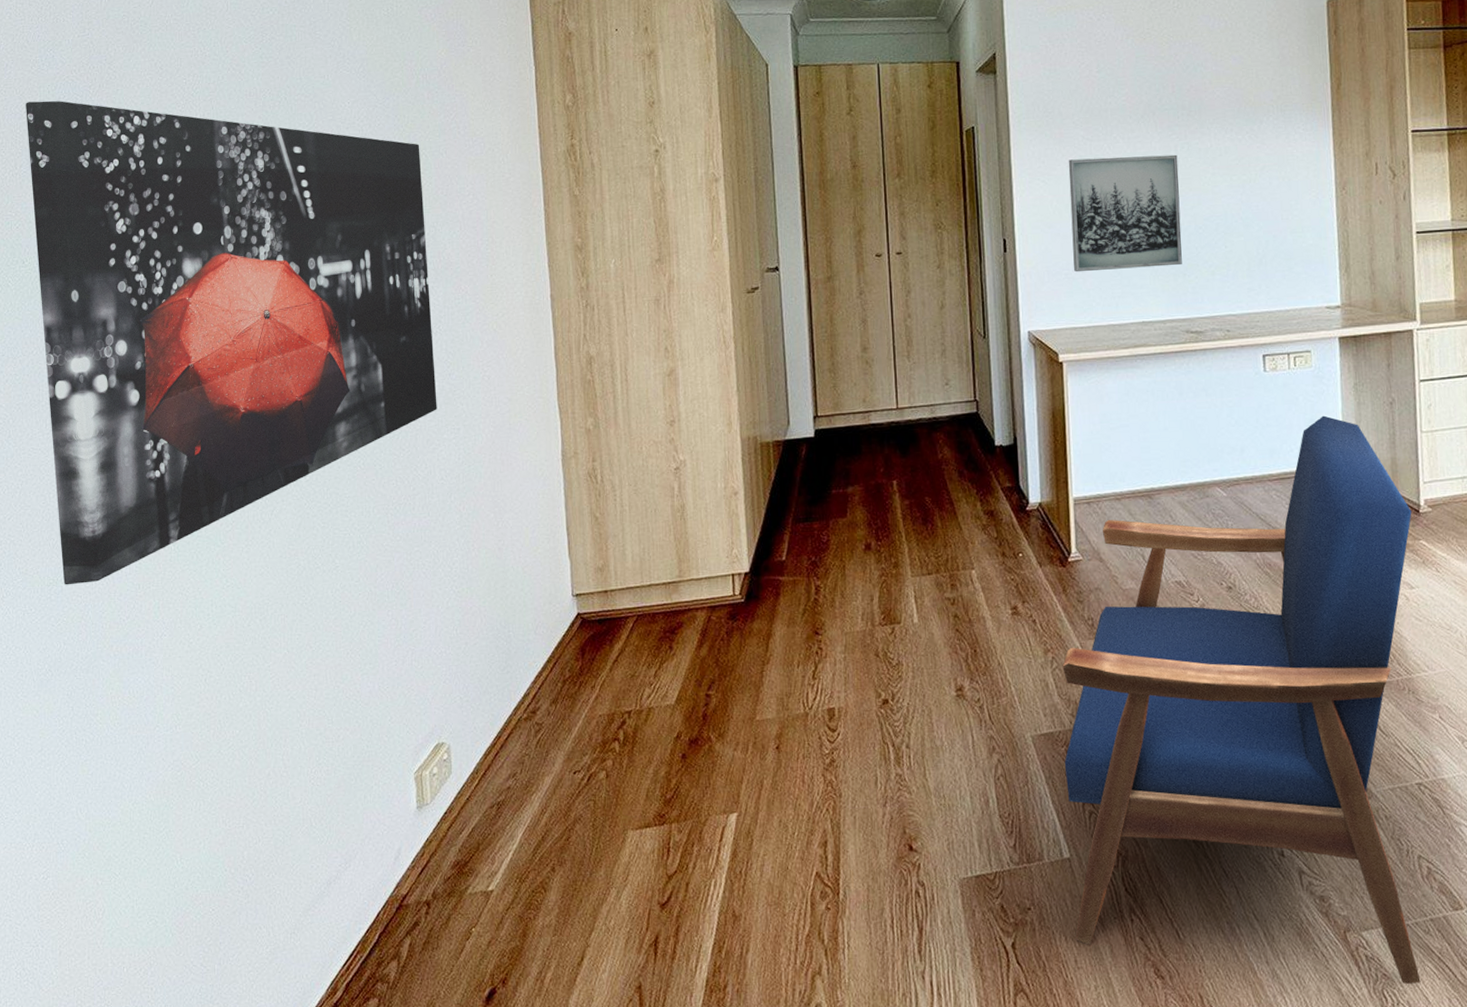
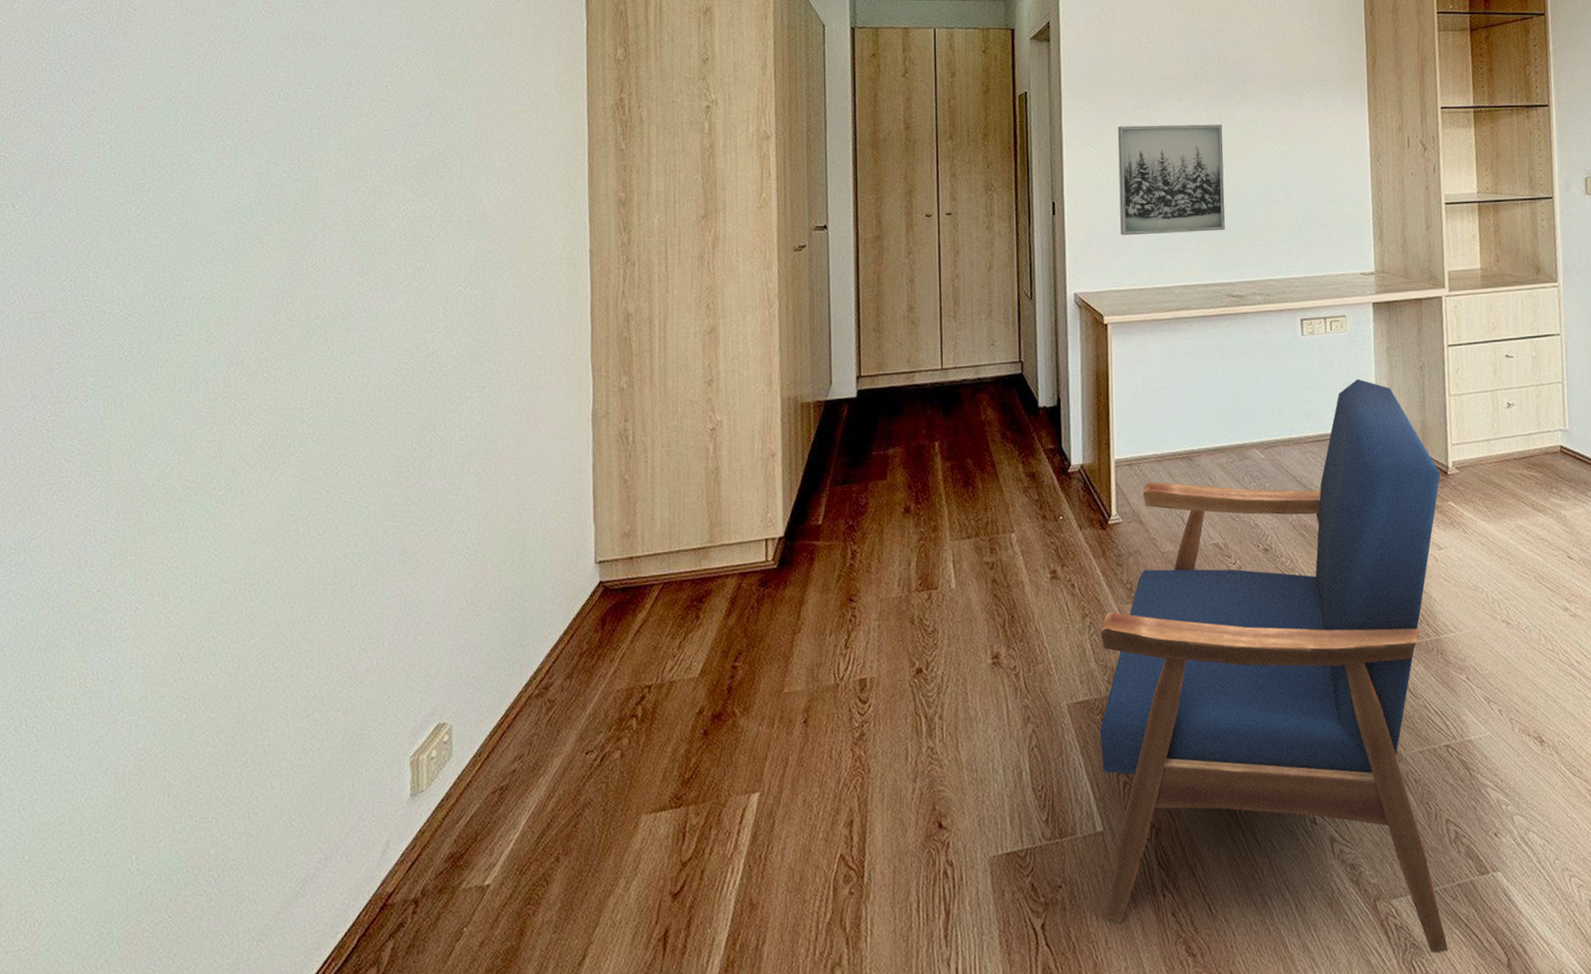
wall art: present [26,100,437,585] -> none [27,37,462,556]

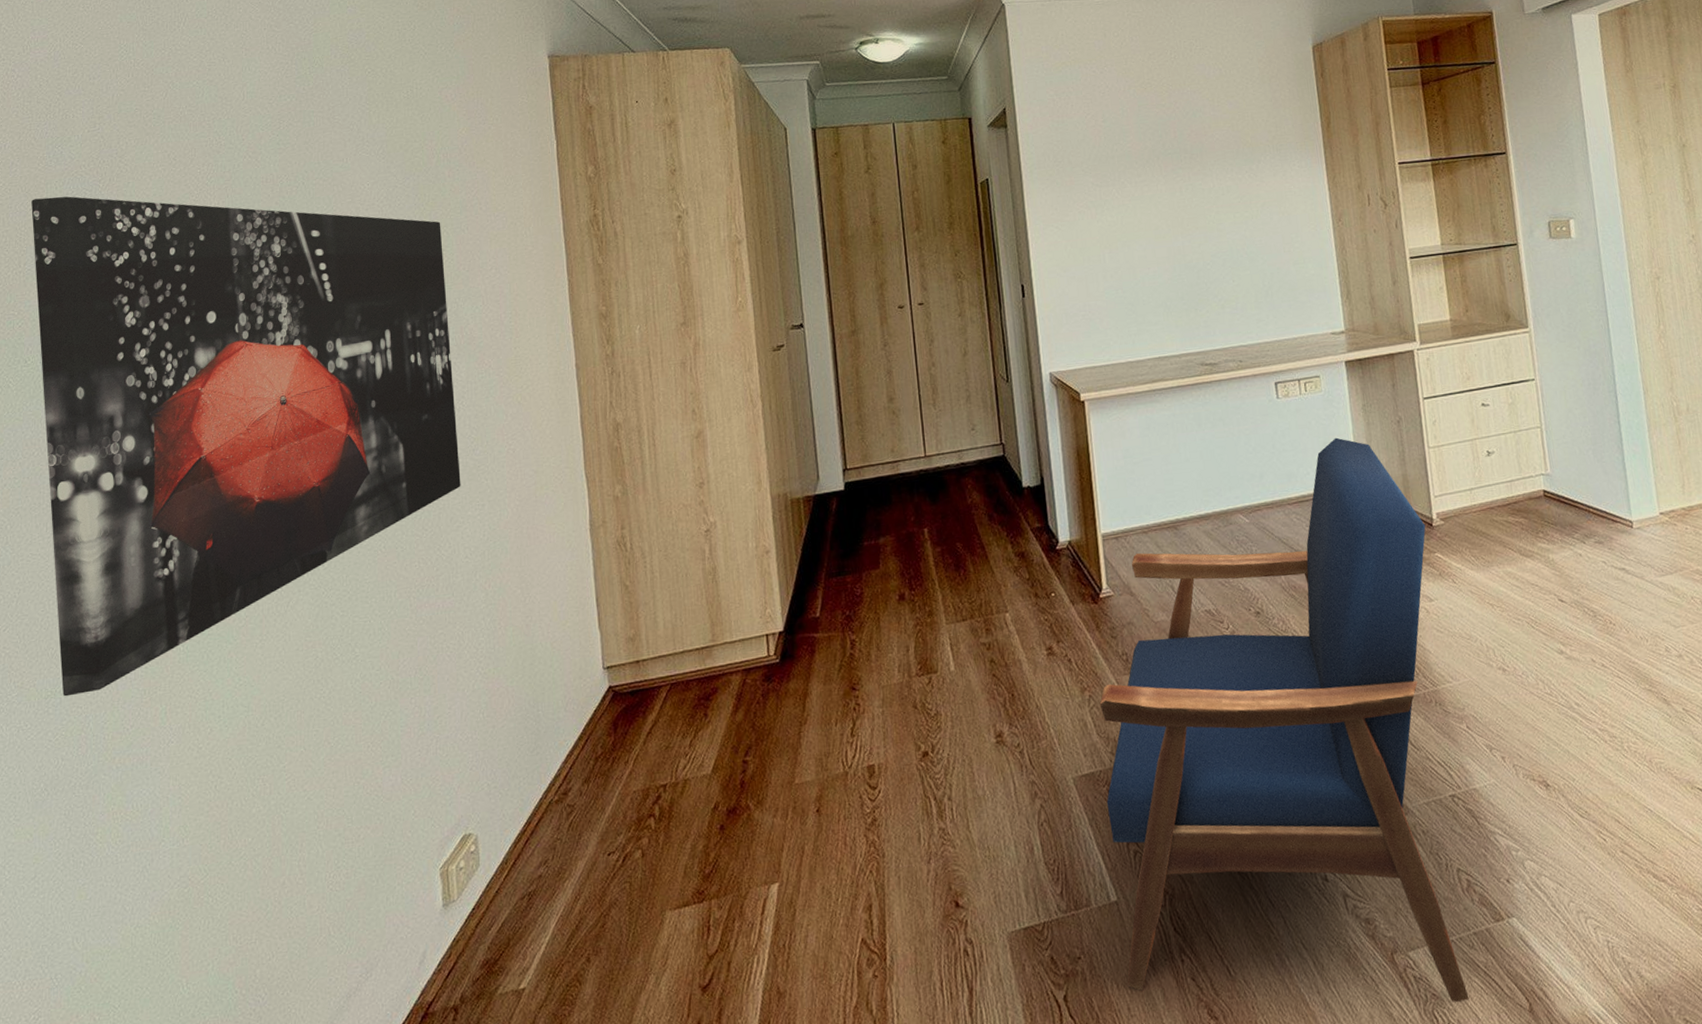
wall art: none [27,37,462,556] -> present [31,196,461,697]
wall art: present [1117,124,1225,236] -> none [1079,195,1193,313]

